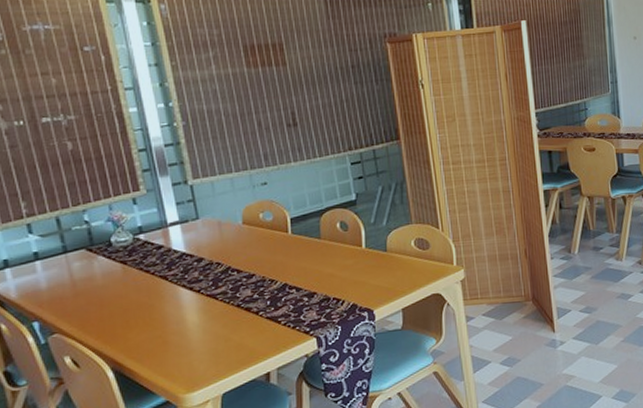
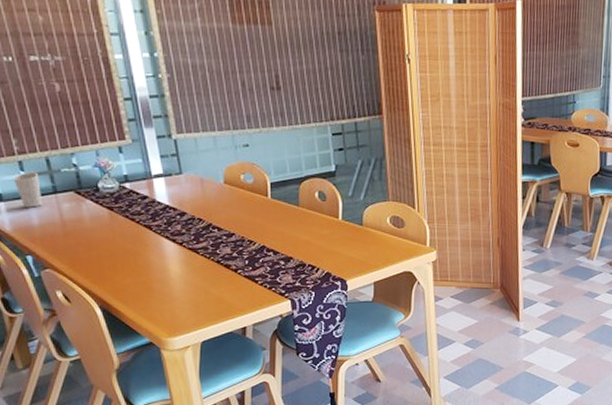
cup: none [20,233,50,271] -> present [13,172,42,208]

